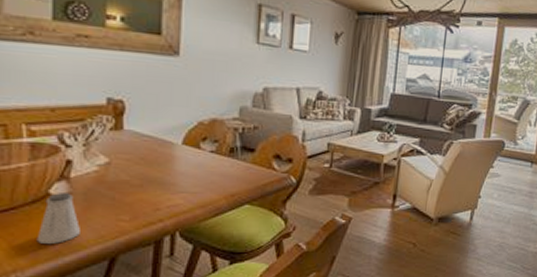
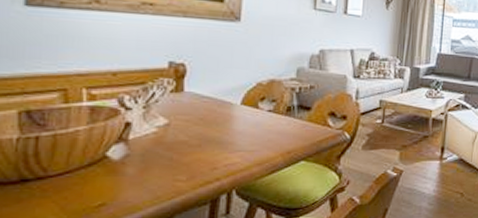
saltshaker: present [37,193,80,244] -> none [90,155,136,207]

